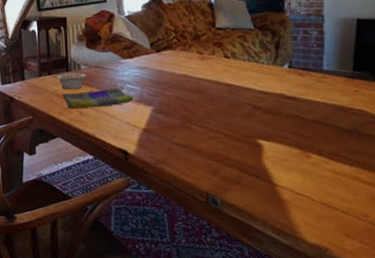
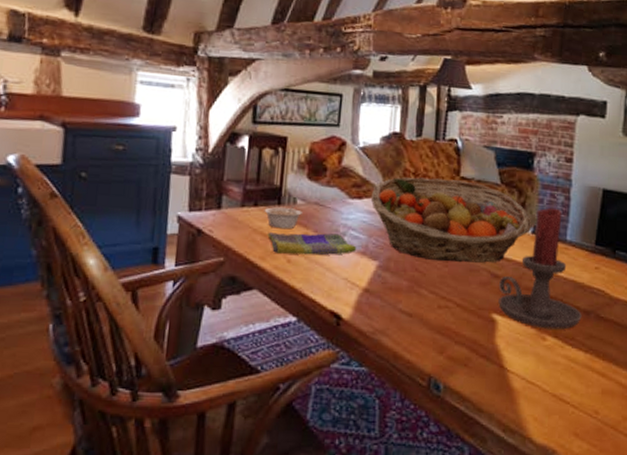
fruit basket: none [140,31,288,101] -> present [370,177,532,263]
candle holder: none [262,42,345,148] -> present [498,207,582,330]

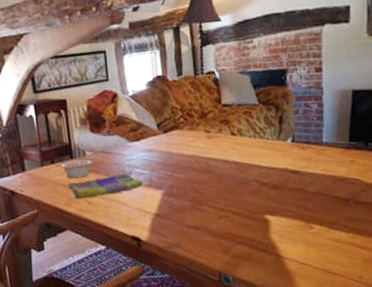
fruit basket: present [370,177,532,263] -> none [147,107,291,182]
candle holder: present [498,207,582,330] -> none [268,116,342,220]

